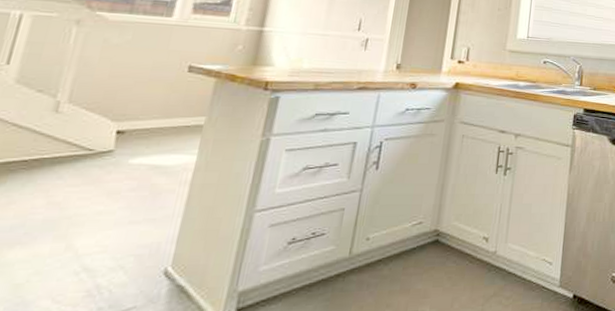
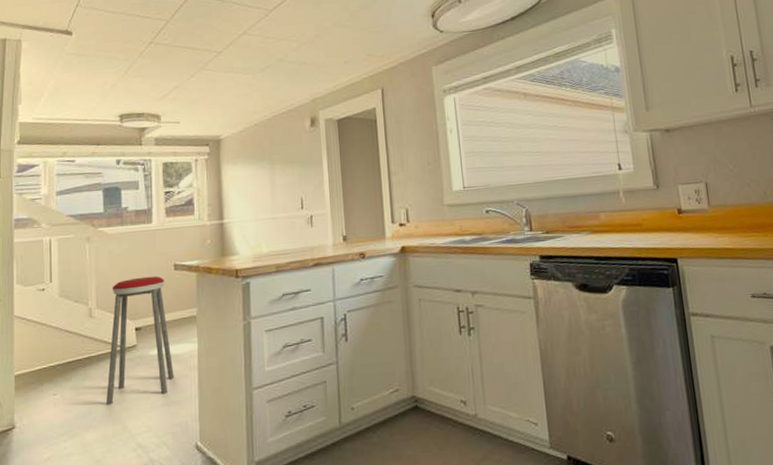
music stool: none [49,74,173,218] -> present [105,276,174,405]

